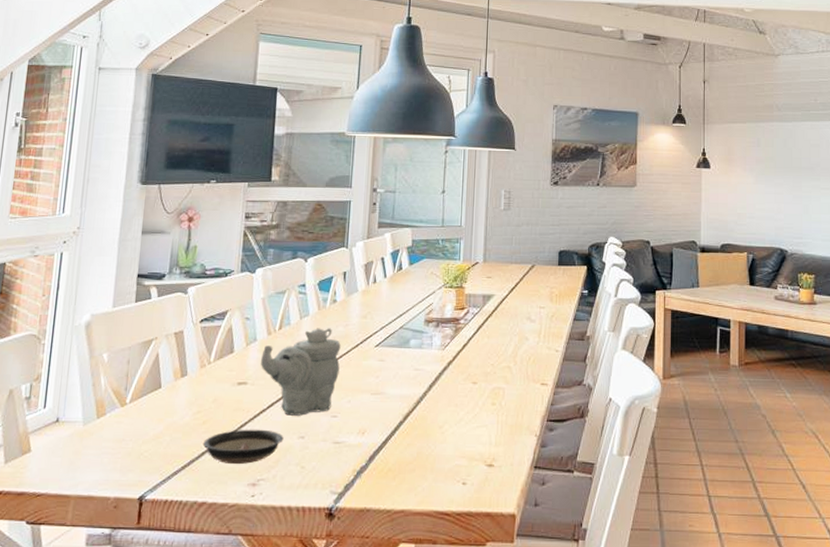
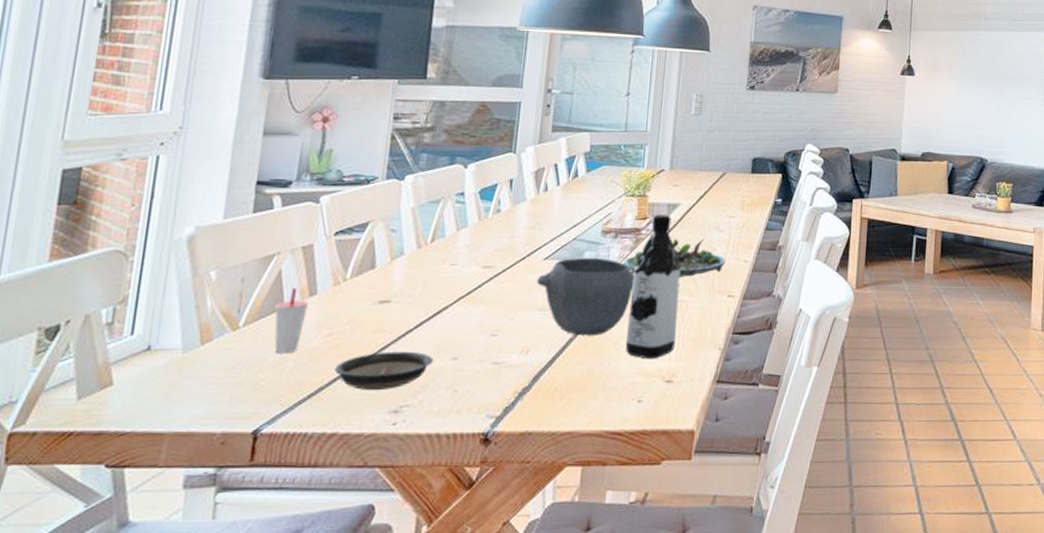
cup: none [154,369,182,429] -> present [274,287,310,354]
teapot: present [261,328,341,416] -> none [408,240,504,336]
bowl: none [370,346,456,419] -> present [537,258,635,336]
succulent planter: none [445,328,538,366] -> present [624,238,726,278]
water bottle: none [449,305,497,443] -> present [625,214,681,359]

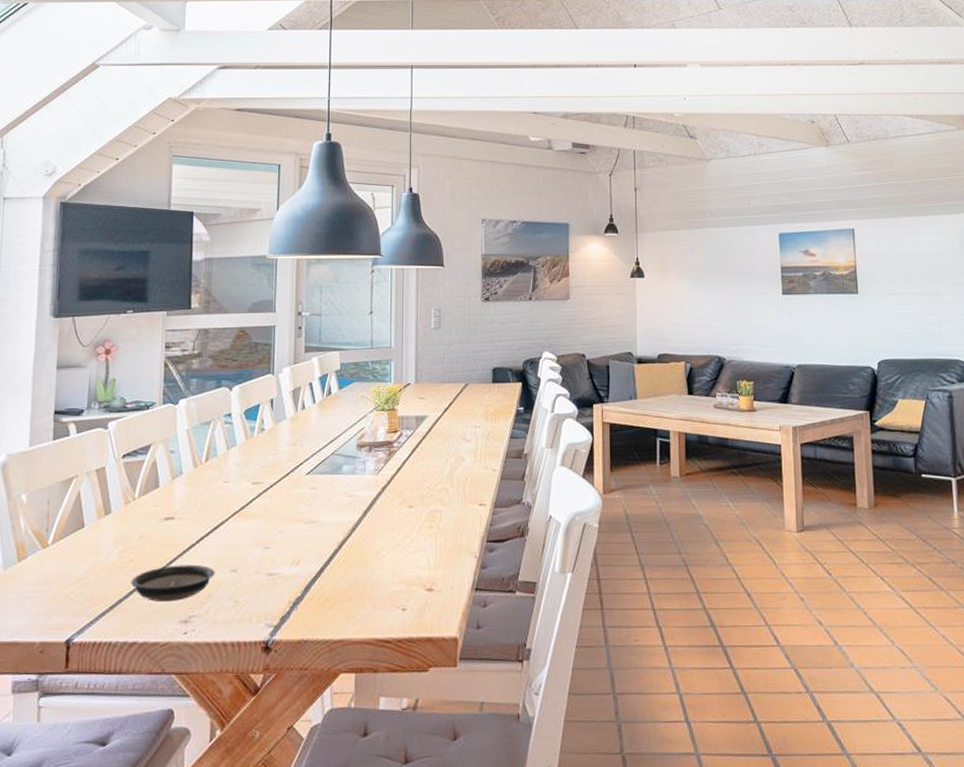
cup: present [274,287,310,354] -> none [77,507,106,569]
bowl: present [537,258,635,336] -> none [302,471,390,547]
succulent planter: present [624,238,726,278] -> none [379,449,475,489]
water bottle: present [625,214,681,359] -> none [386,427,433,568]

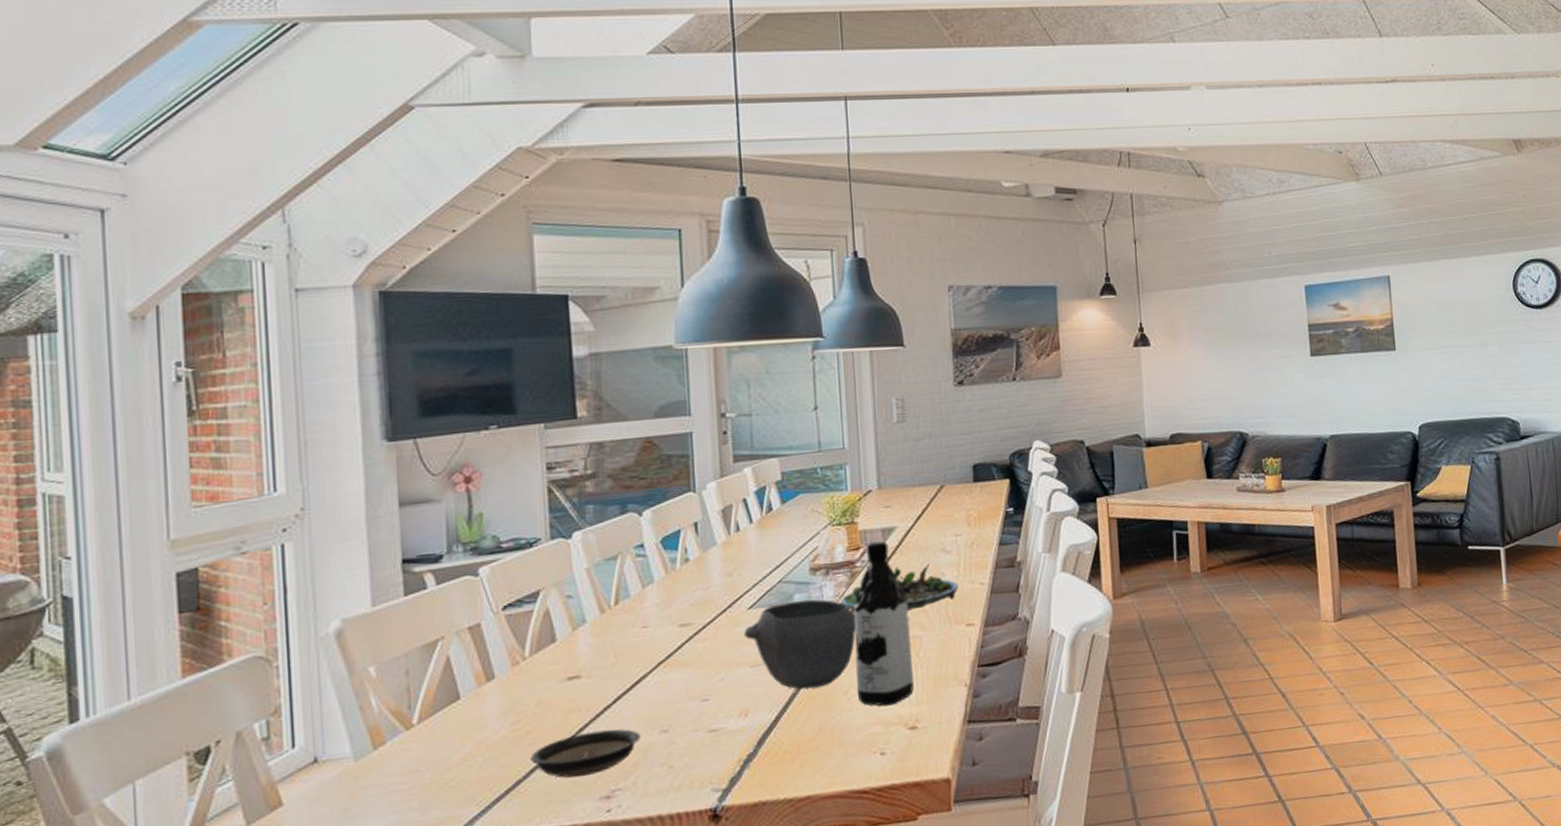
bowl: none [302,471,390,547] -> present [744,599,856,690]
succulent planter: none [379,449,475,489] -> present [841,563,959,612]
water bottle: none [386,427,433,568] -> present [853,541,914,707]

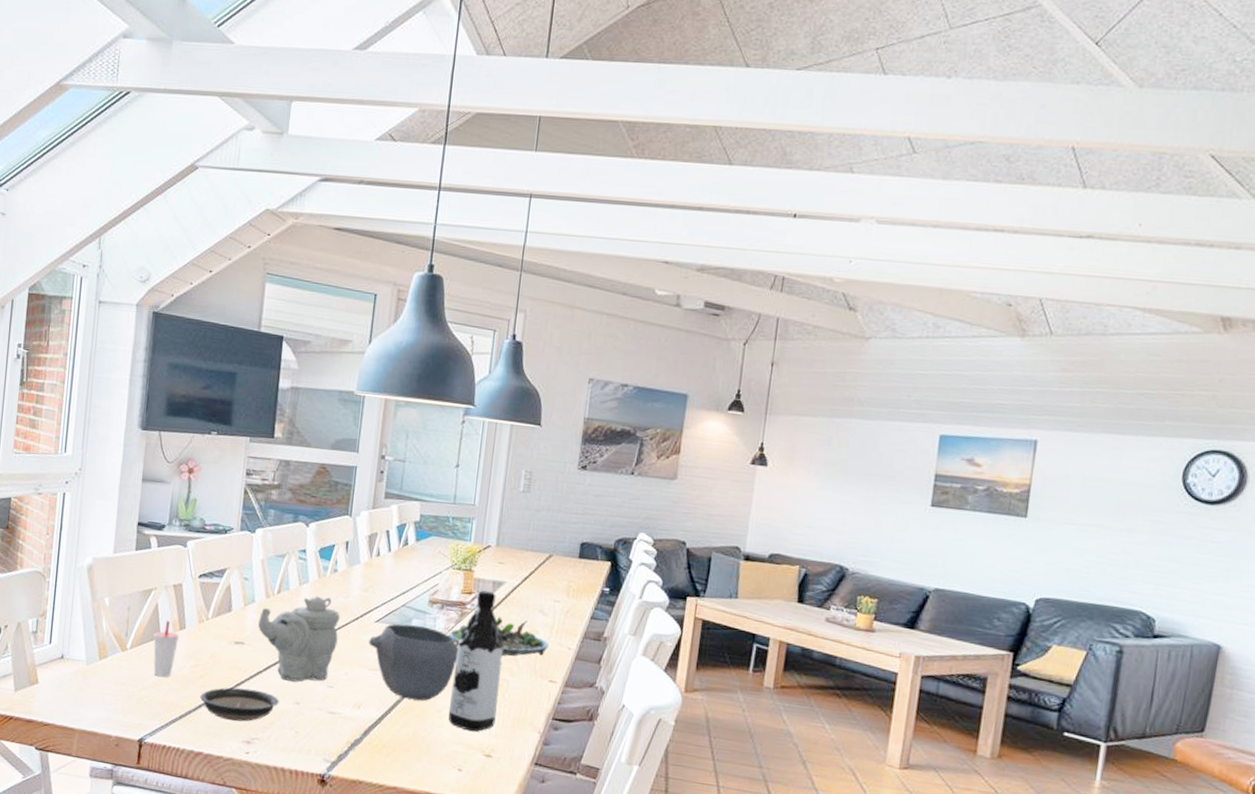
cup: none [450,673,488,750] -> present [153,620,180,678]
teapot: none [595,594,705,708] -> present [258,596,340,682]

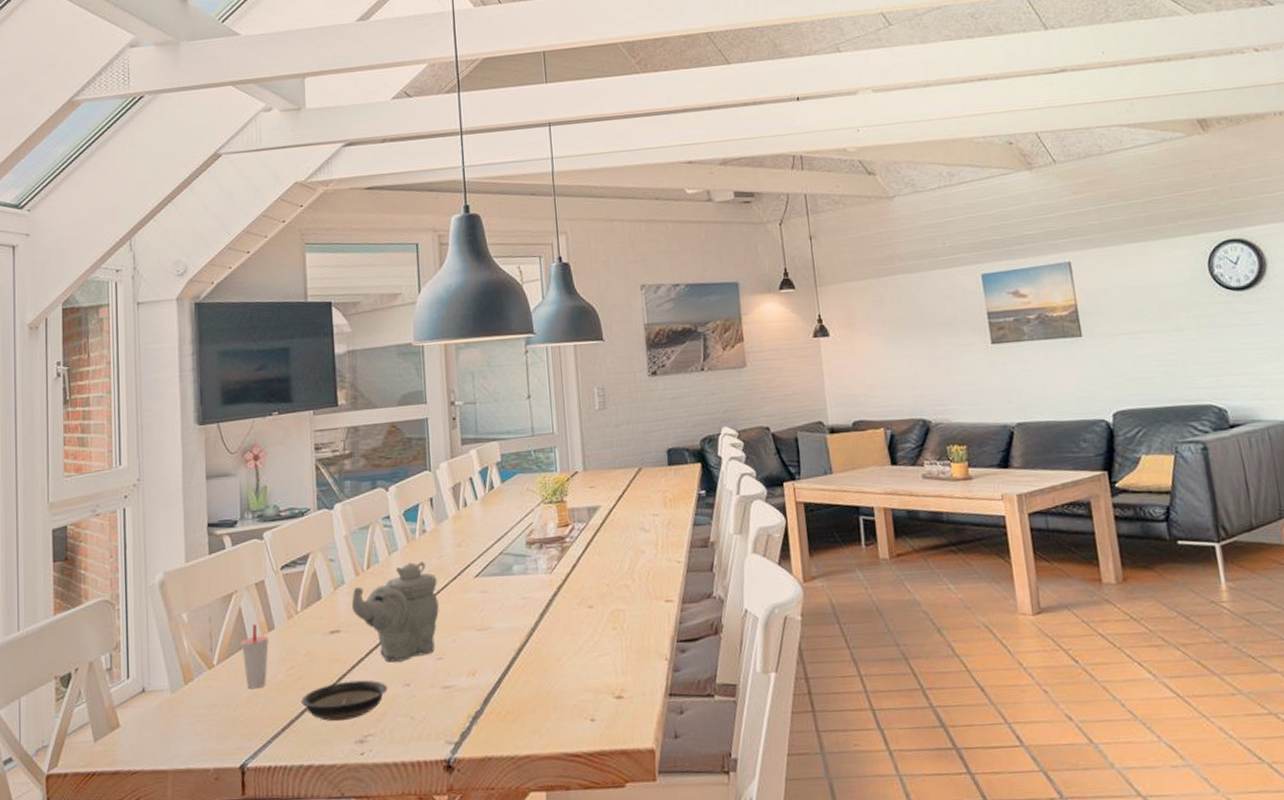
bowl: present [369,623,459,701] -> none [471,571,567,654]
water bottle: present [448,590,504,732] -> none [564,519,619,675]
succulent planter: present [449,616,549,657] -> none [553,541,657,586]

